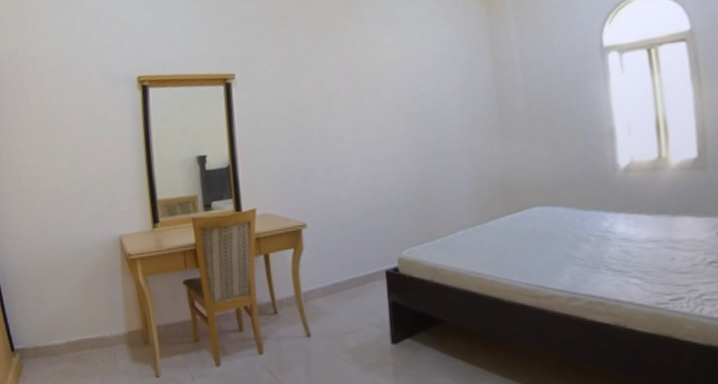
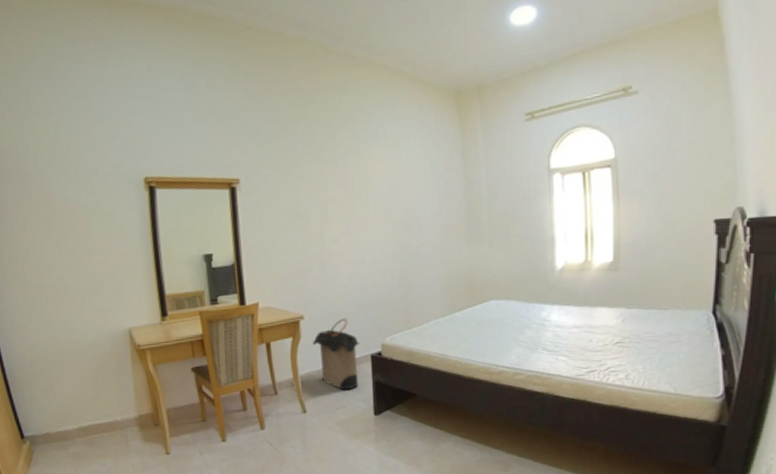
laundry hamper: none [317,227,373,312] -> present [313,318,360,390]

